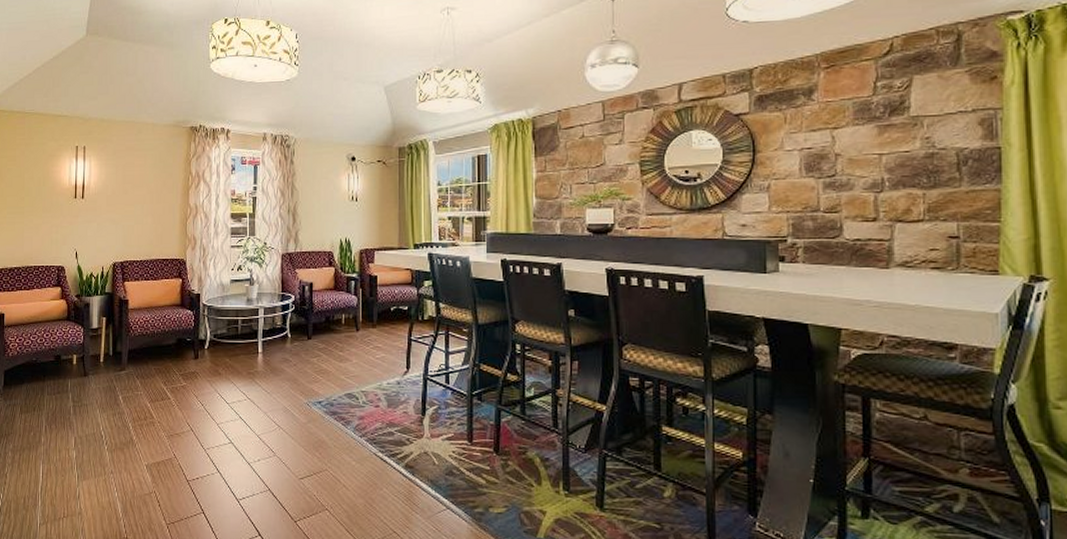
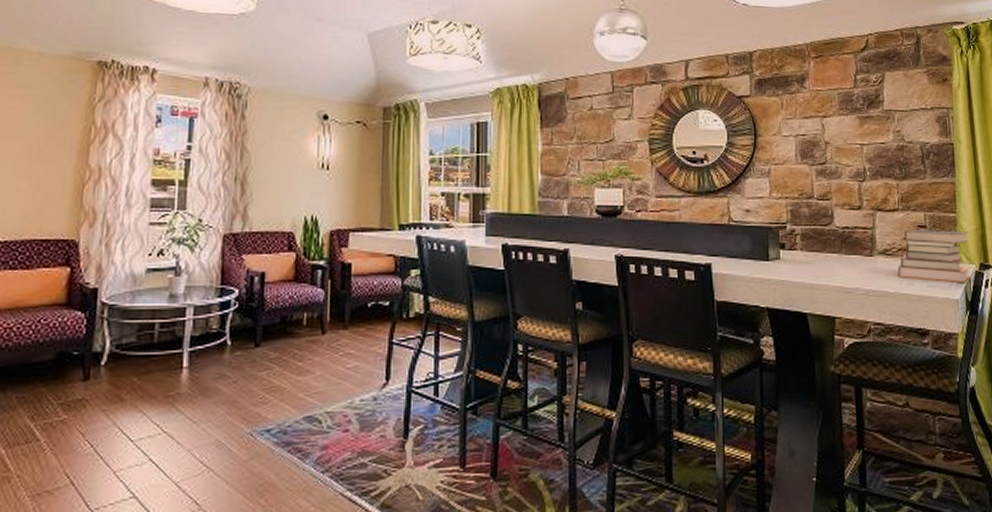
books: none [920,241,1016,296] -> present [897,230,970,282]

